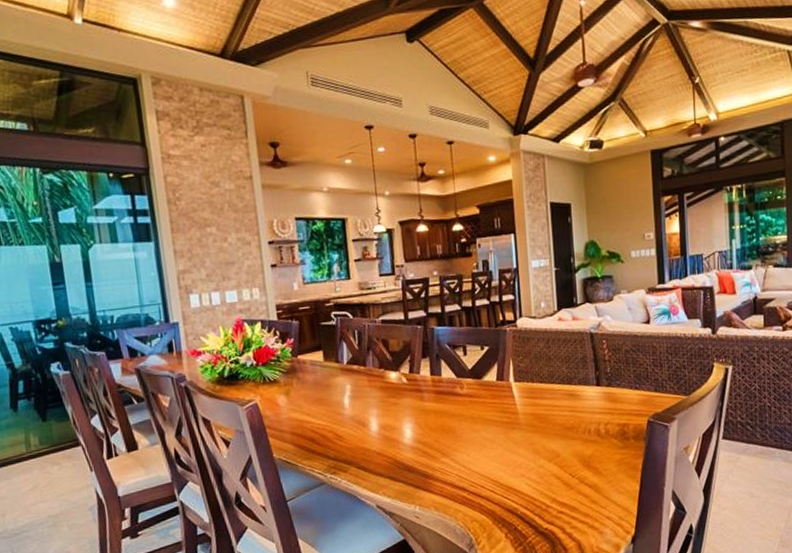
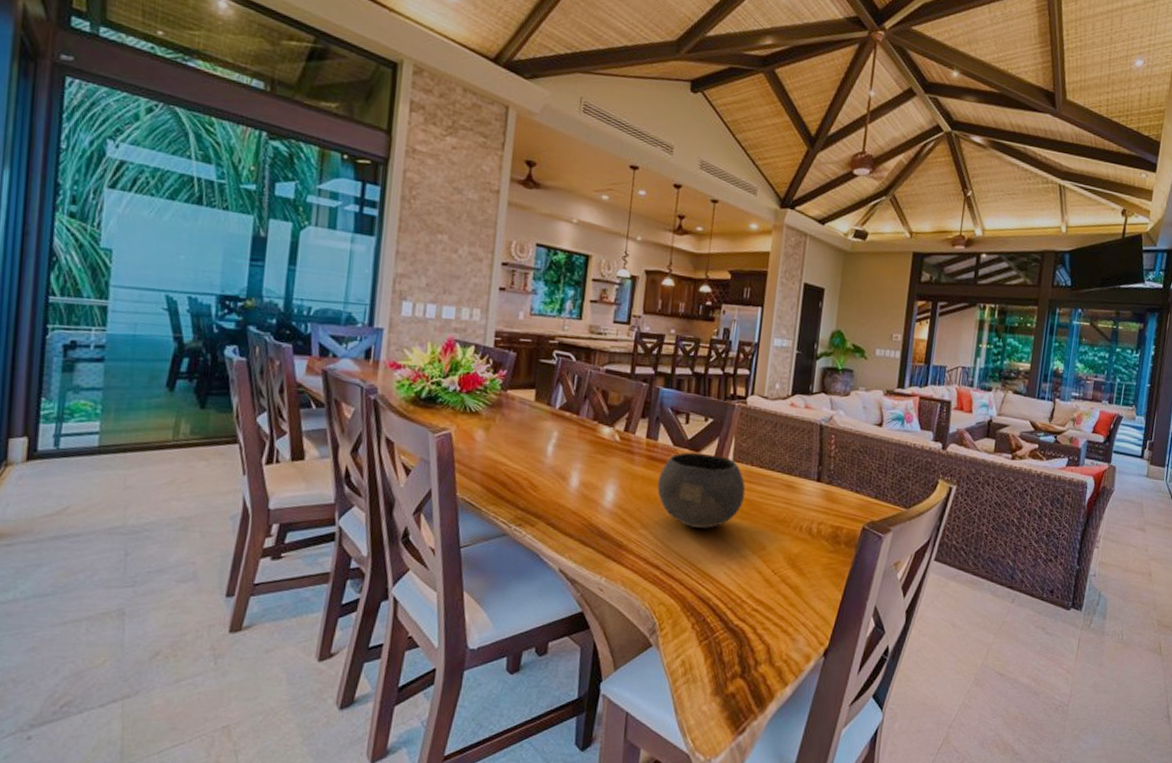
bowl: none [449,379,532,448] -> present [657,452,746,529]

